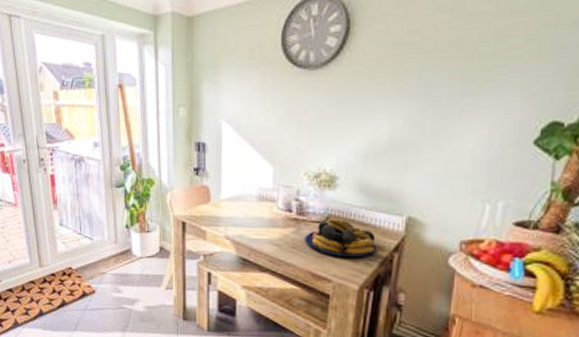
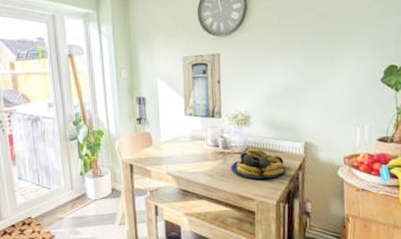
wall art: none [251,91,306,177] -> present [182,53,222,119]

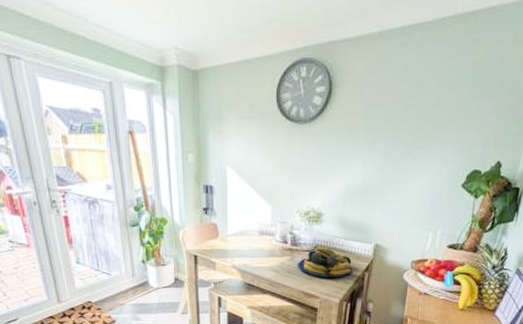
wall art: present [182,53,222,119] -> none [253,142,297,214]

